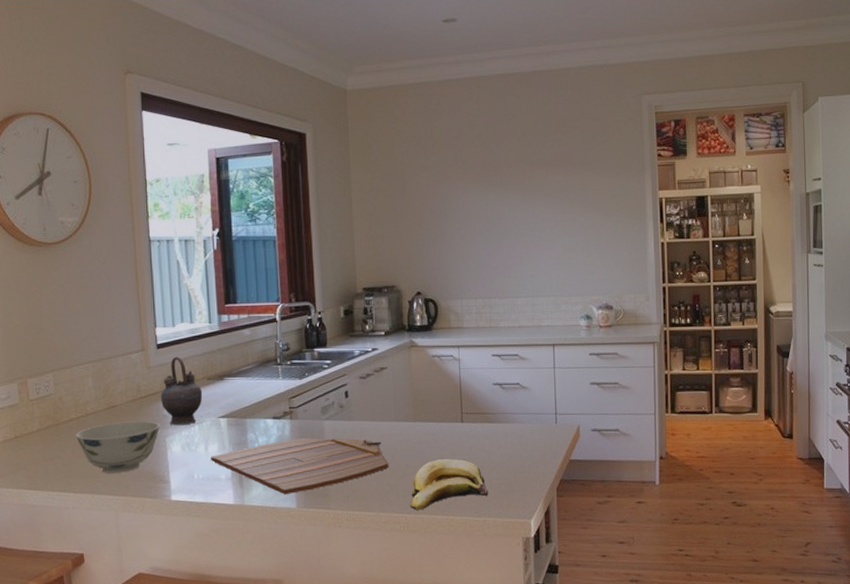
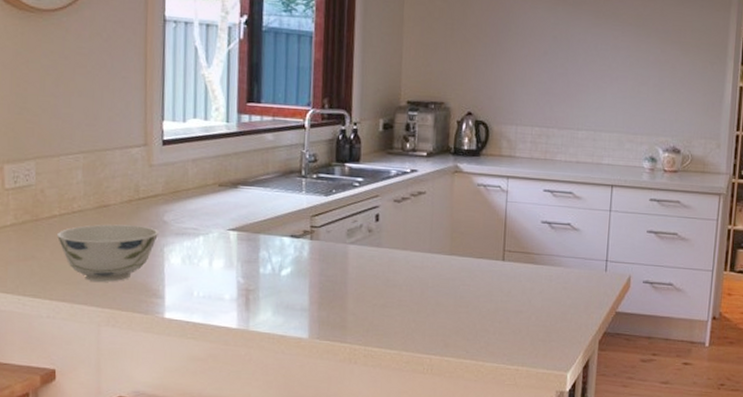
teapot: present [160,356,203,426] -> none [161,156,212,235]
cutting board: present [211,437,389,495] -> none [215,261,418,323]
banana: present [410,459,489,510] -> none [436,299,525,352]

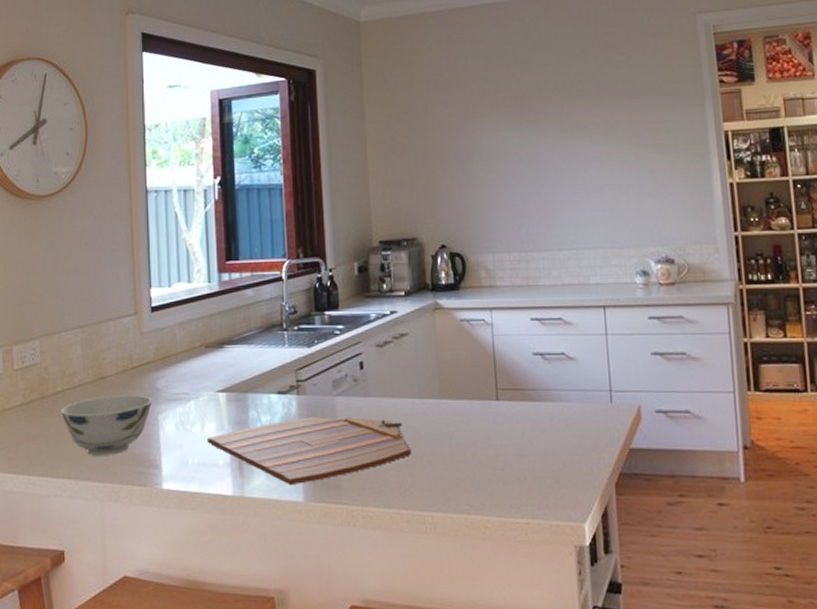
cutting board: none [215,261,418,323] -> present [207,416,412,486]

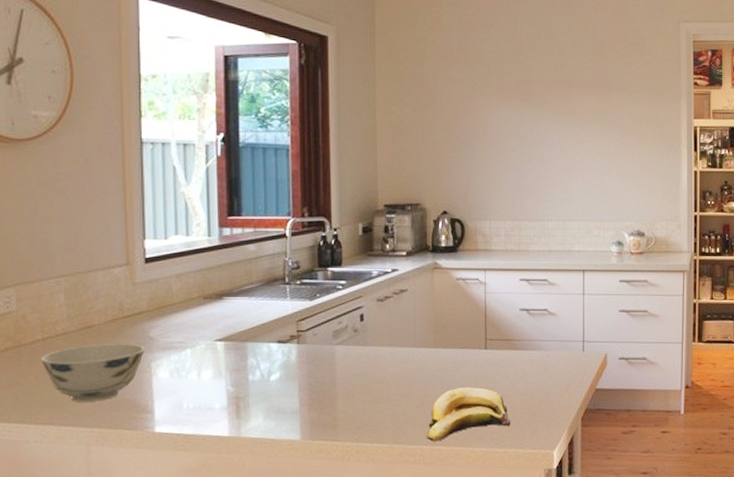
cutting board: present [207,416,412,486] -> none [204,363,405,426]
banana: none [437,445,532,508] -> present [427,387,511,442]

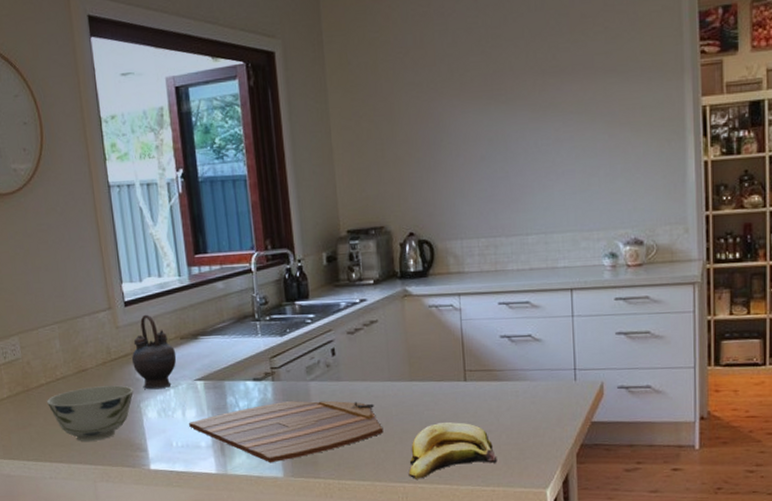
teapot: none [146,272,197,349] -> present [131,314,177,390]
cutting board: none [204,363,405,426] -> present [189,400,384,463]

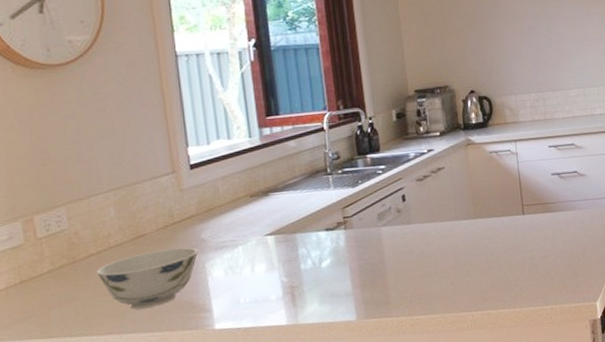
teapot: present [131,314,177,390] -> none [196,175,246,249]
cutting board: present [189,400,384,463] -> none [258,241,452,308]
banana: present [408,422,497,479] -> none [476,251,554,307]

